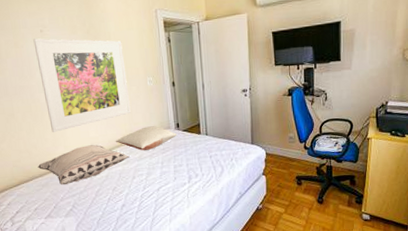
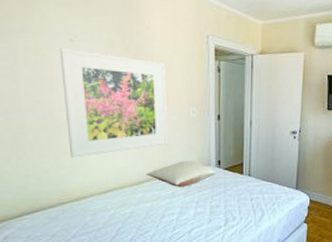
decorative pillow: present [37,144,130,185] -> none [47,175,161,220]

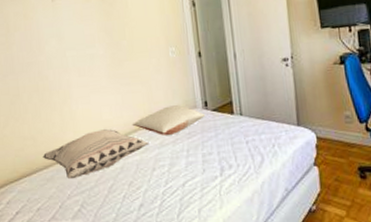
decorative pillow: none [47,175,161,220] -> present [42,128,149,179]
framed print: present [59,48,168,158] -> none [44,7,151,115]

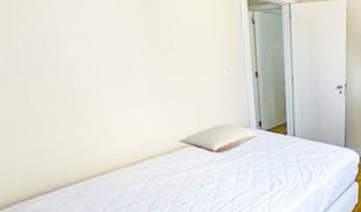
decorative pillow: present [42,128,149,179] -> none [64,144,198,197]

